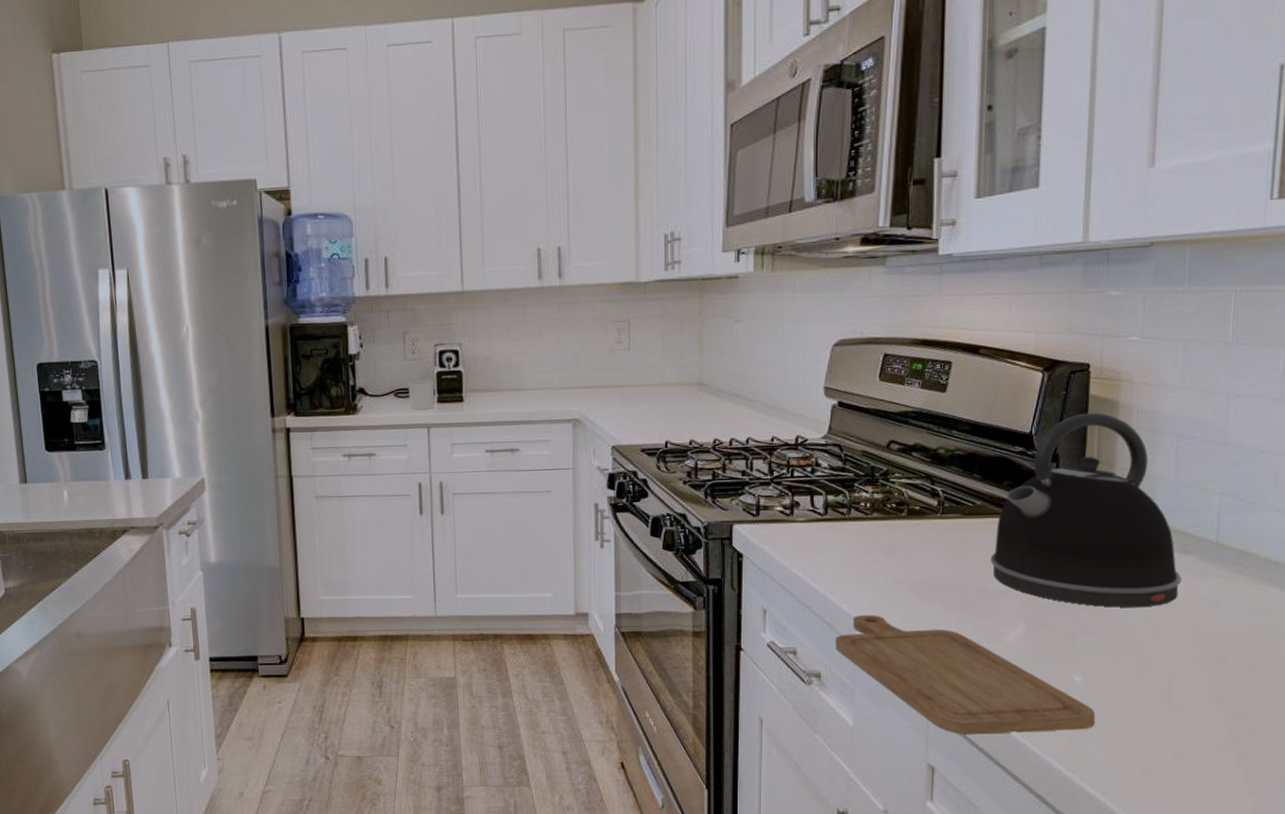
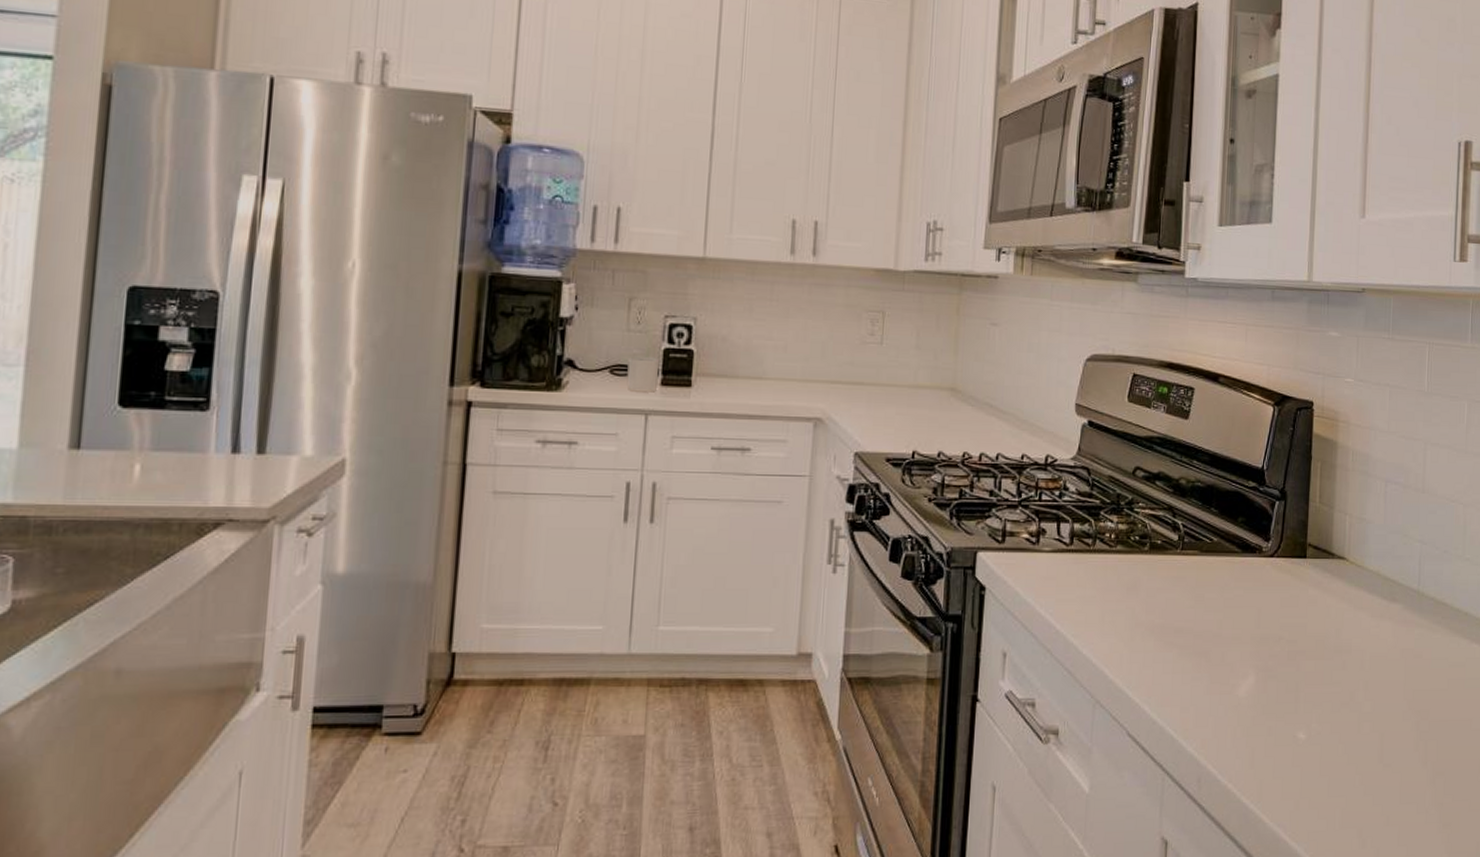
chopping board: present [835,614,1096,735] -> none [1074,660,1318,802]
kettle: present [990,412,1182,608] -> none [1225,451,1391,658]

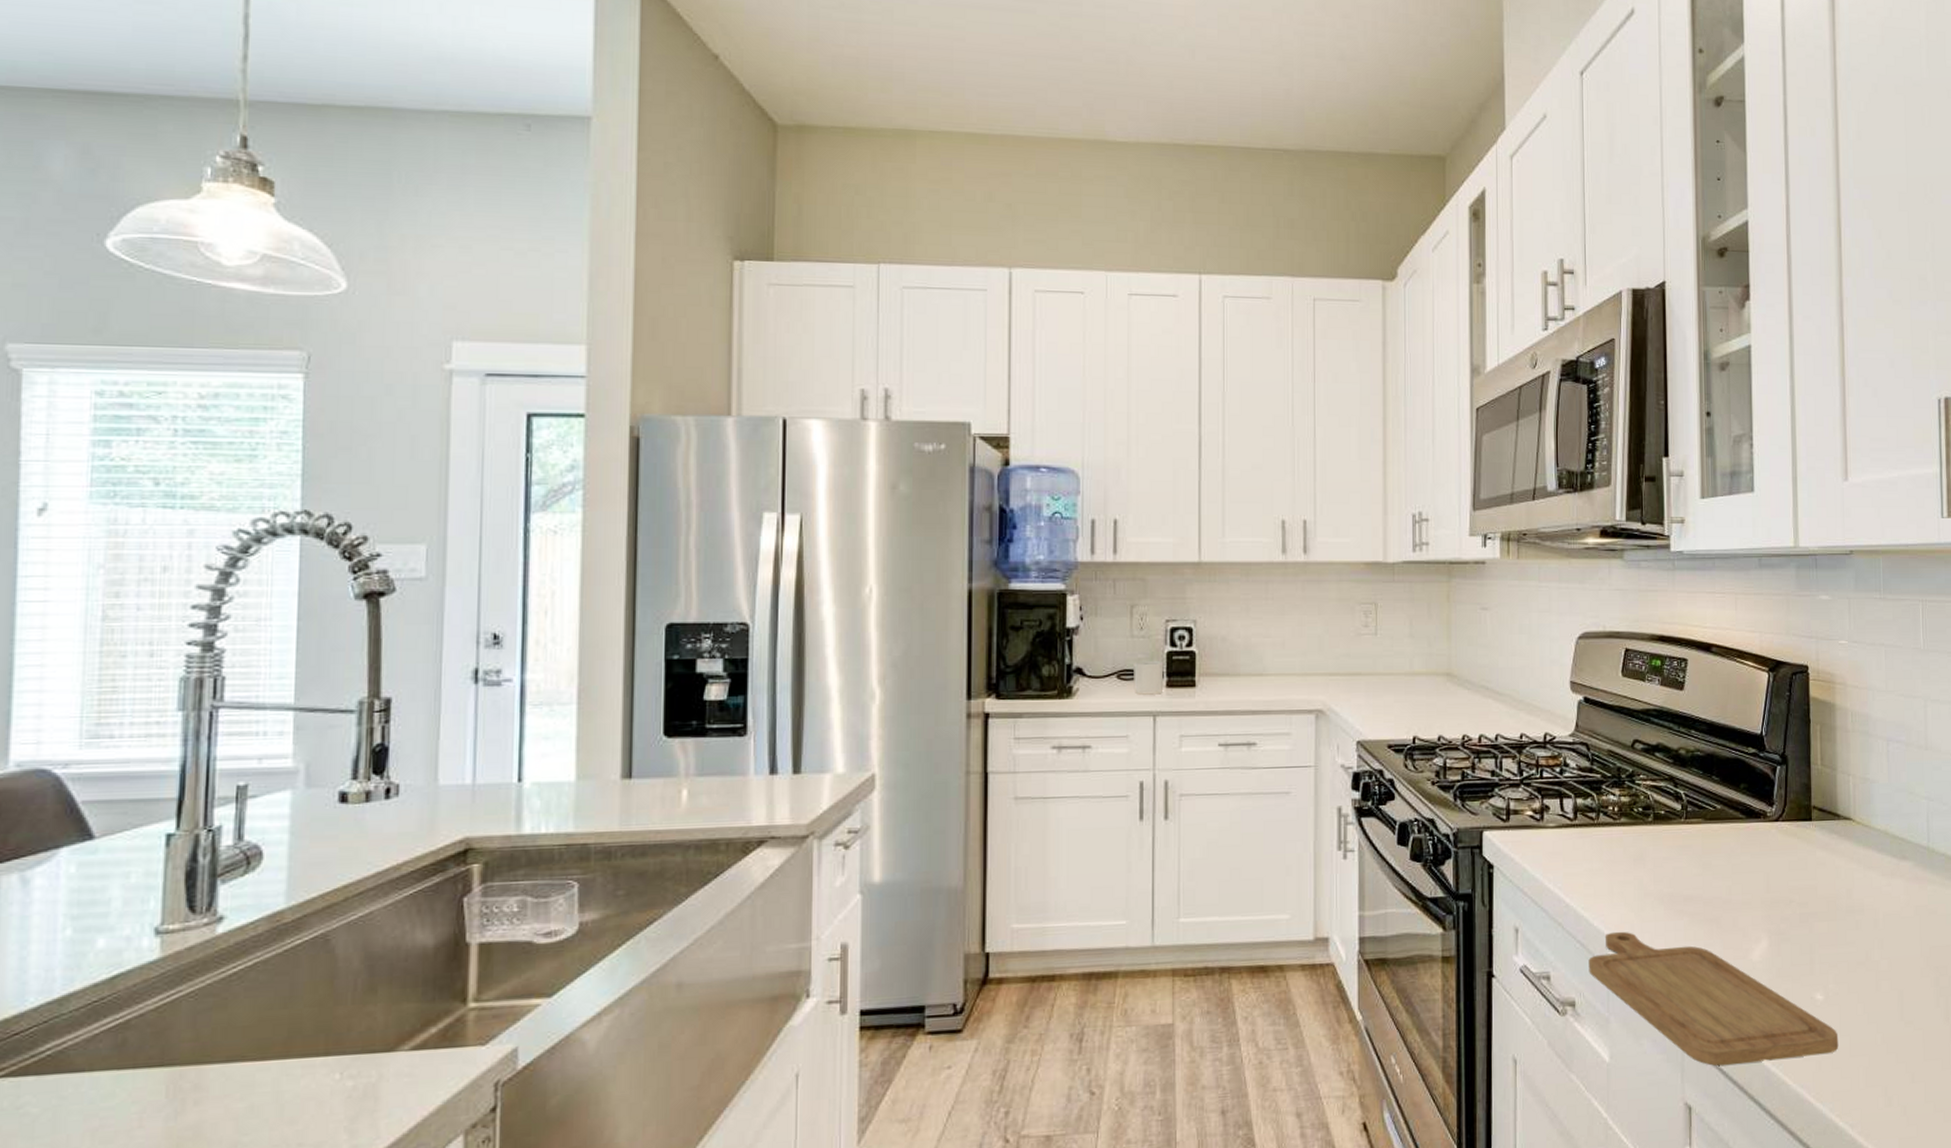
chopping board: none [1074,660,1318,802] -> present [1588,931,1839,1067]

